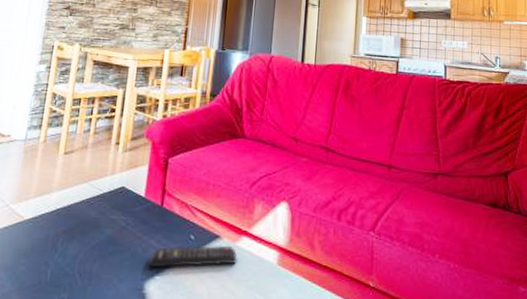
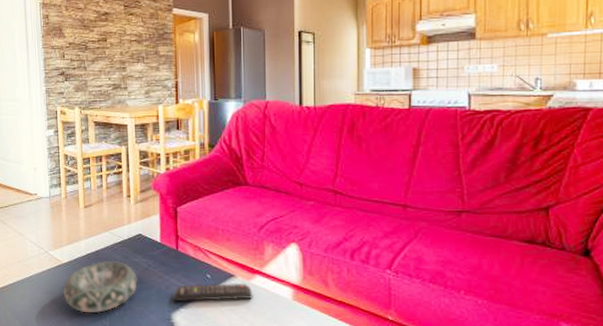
decorative bowl: none [16,217,112,283] -> present [62,260,138,313]

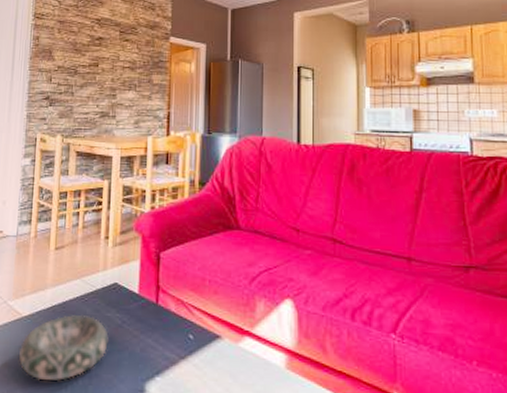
remote control: present [172,283,253,302] -> none [147,345,241,369]

